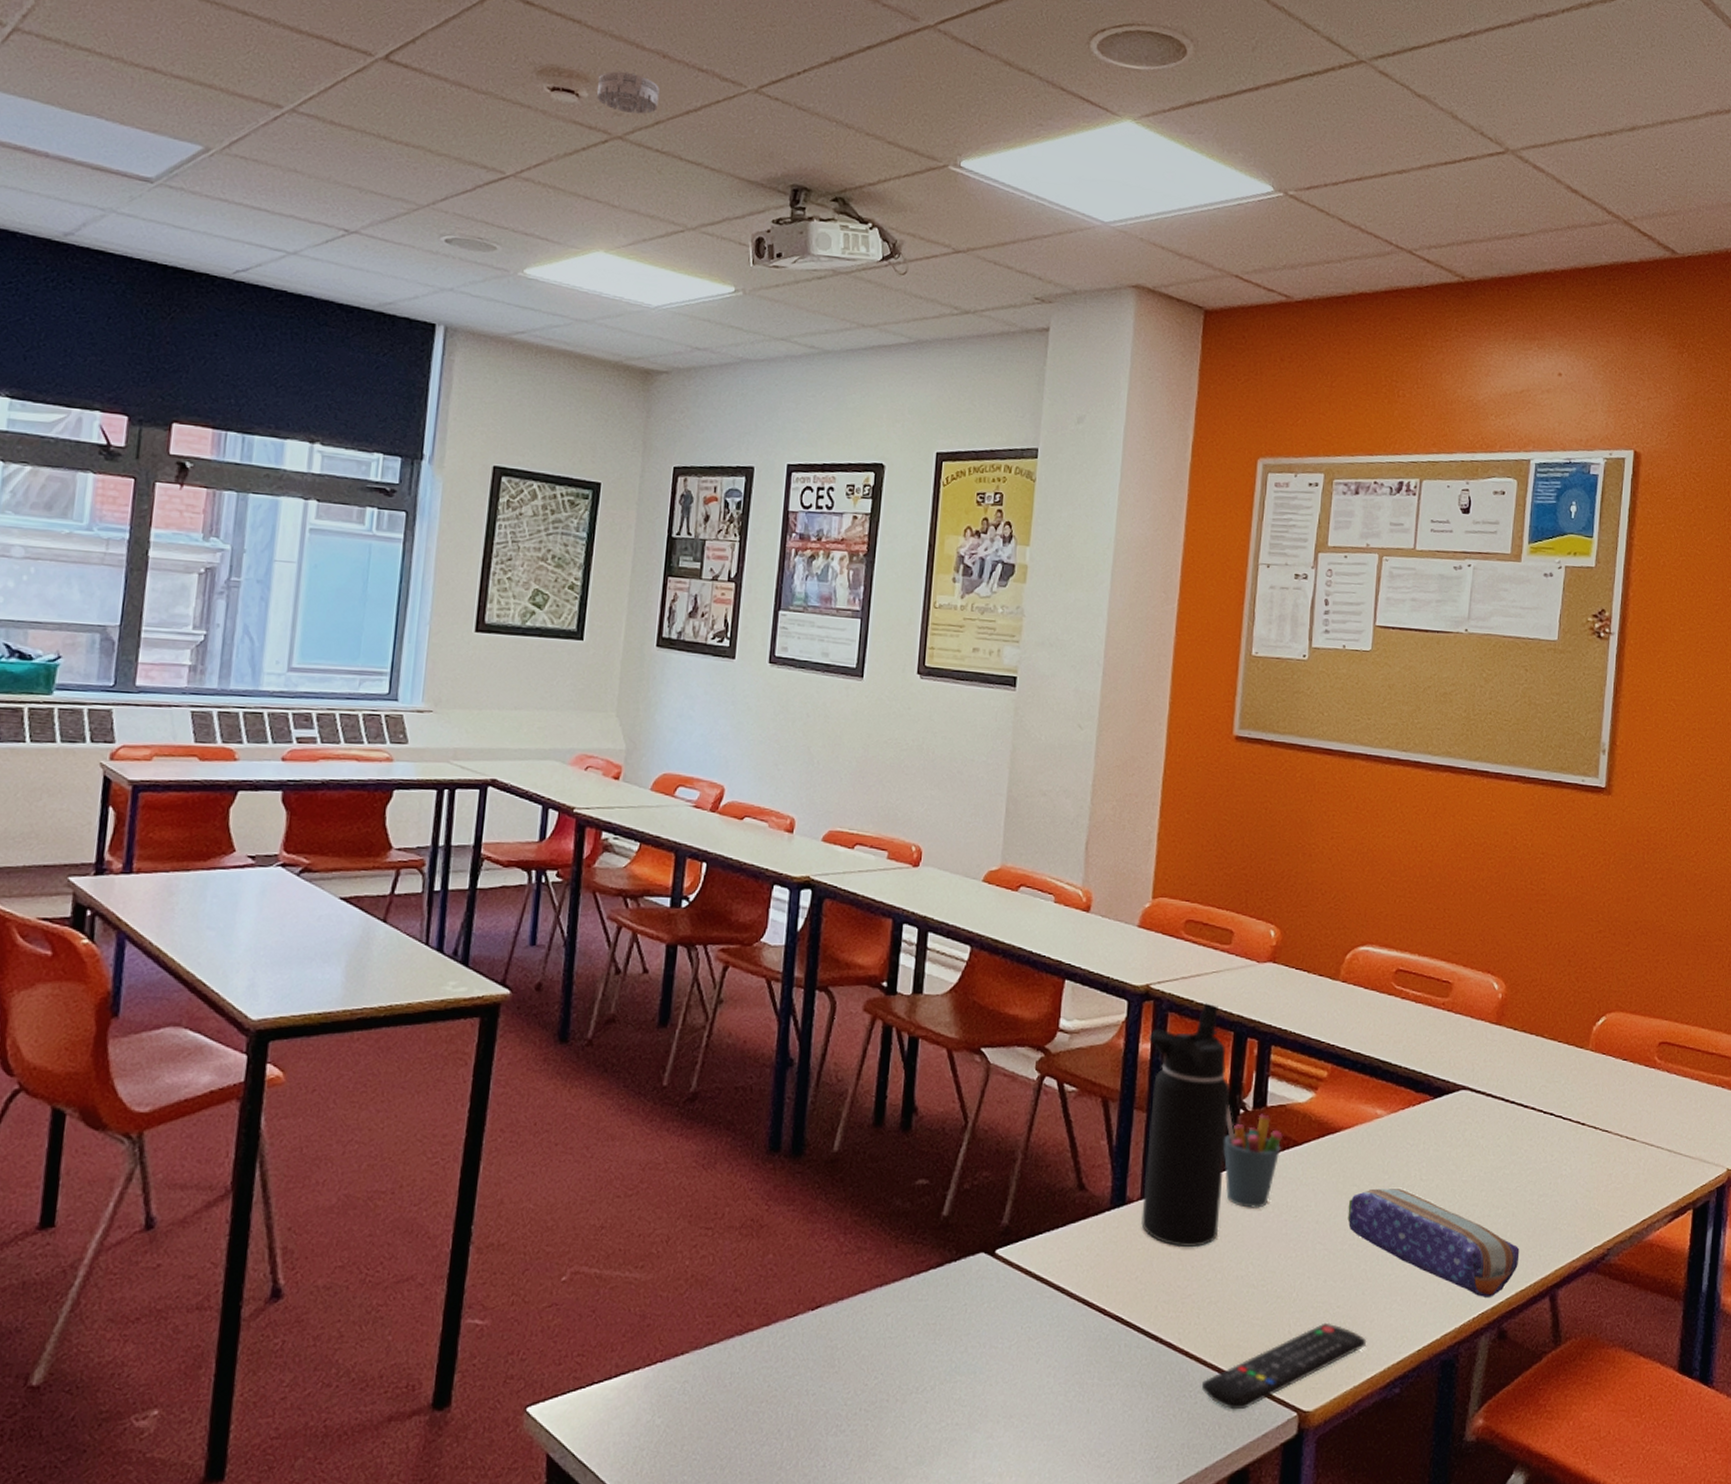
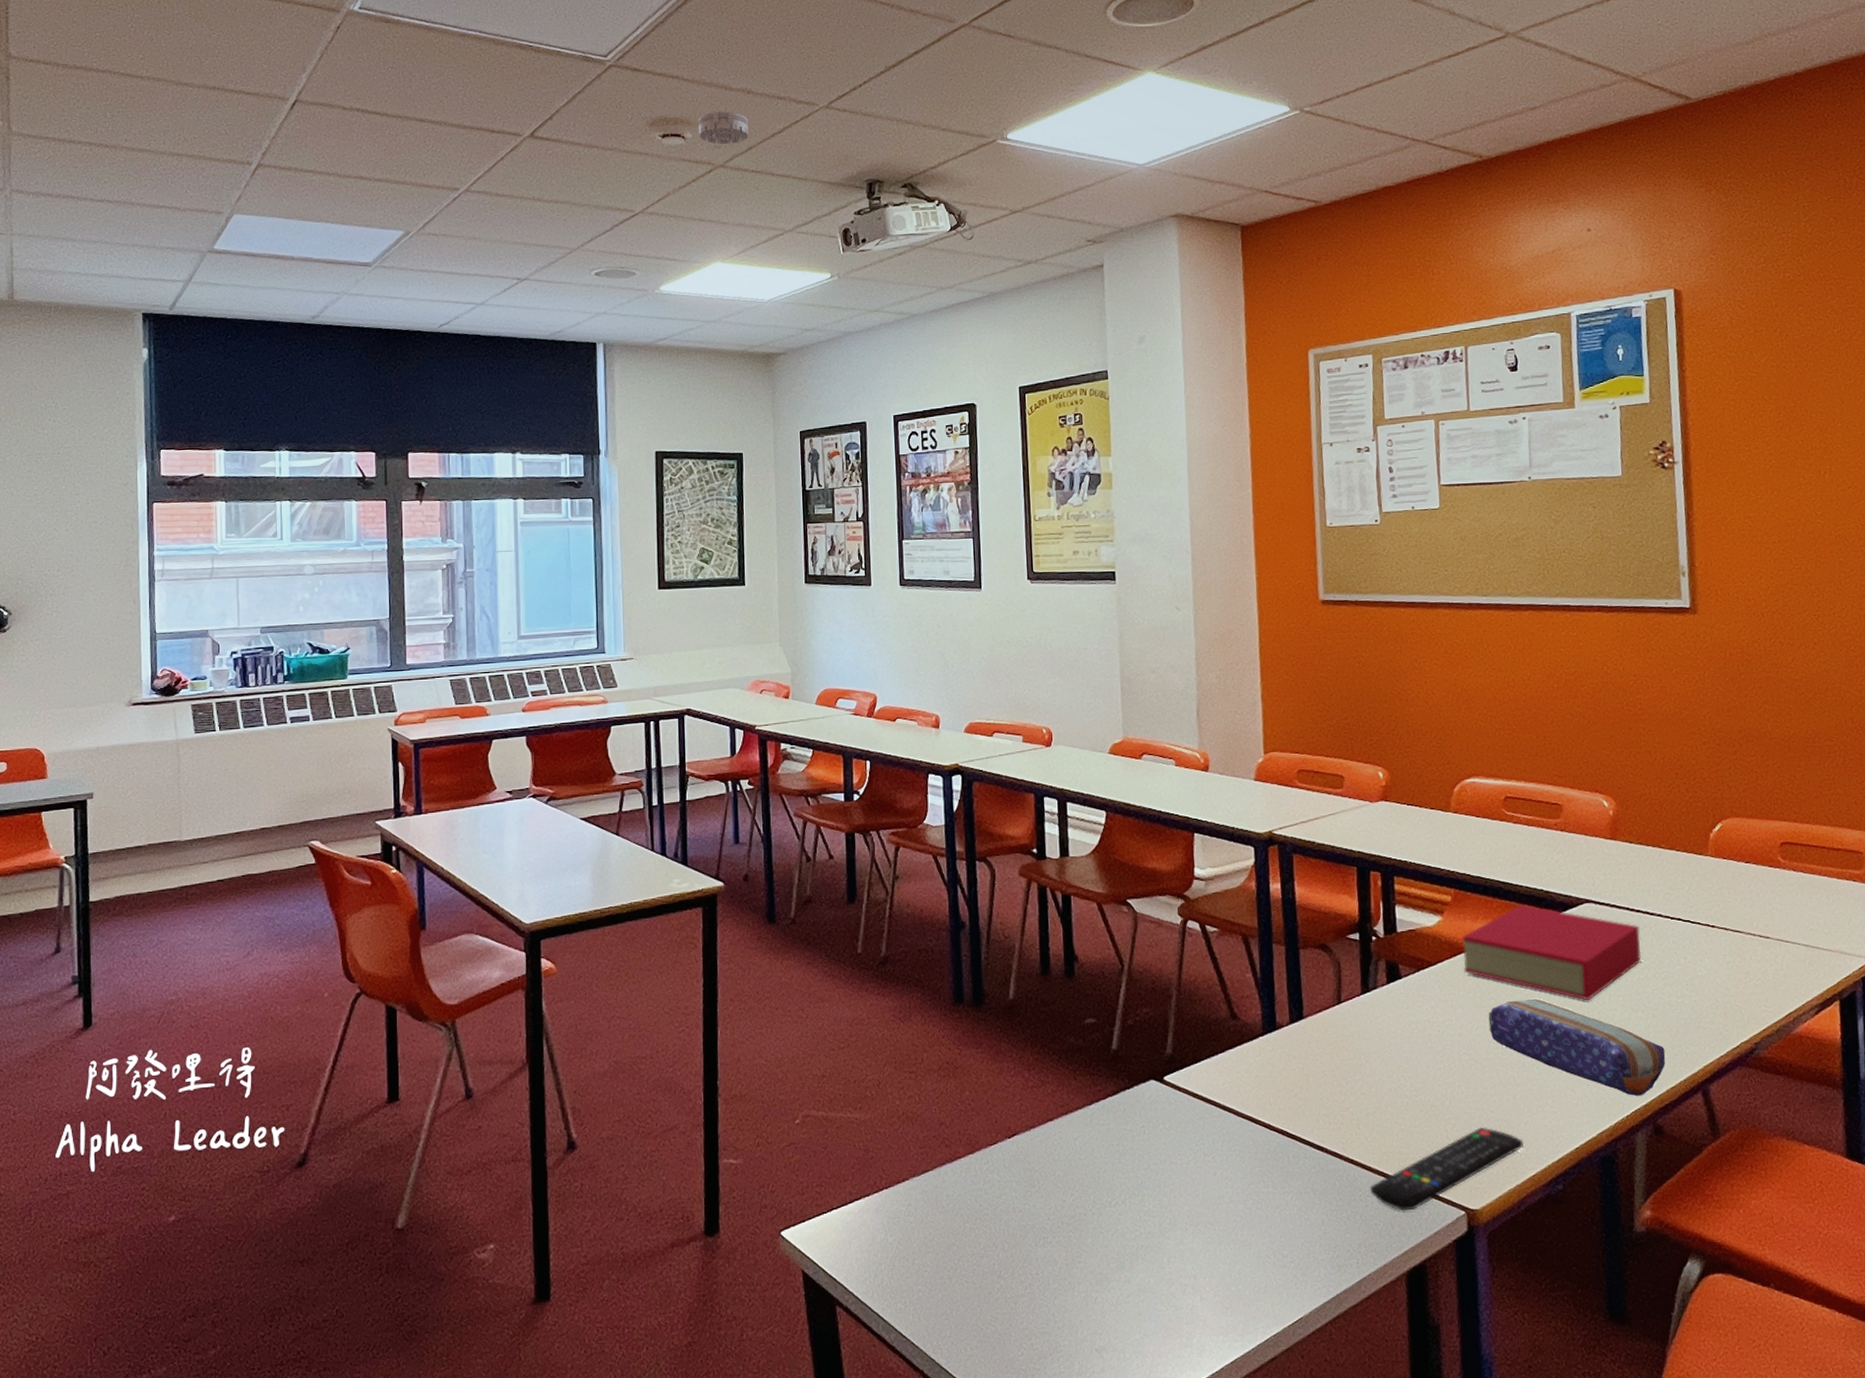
water bottle: present [1141,1003,1231,1248] -> none [1277,843,1367,1066]
pen holder: present [1223,1104,1284,1208] -> none [1359,933,1417,1026]
book: none [1329,1086,1513,1194] -> present [1462,904,1642,1001]

